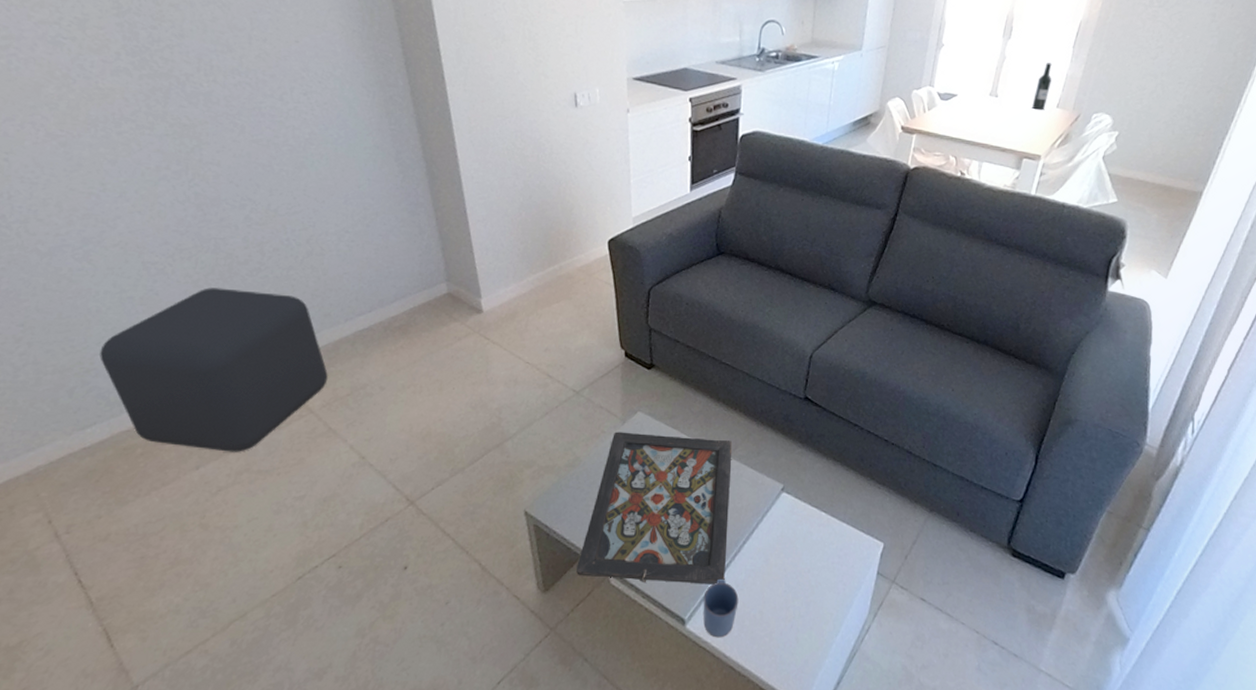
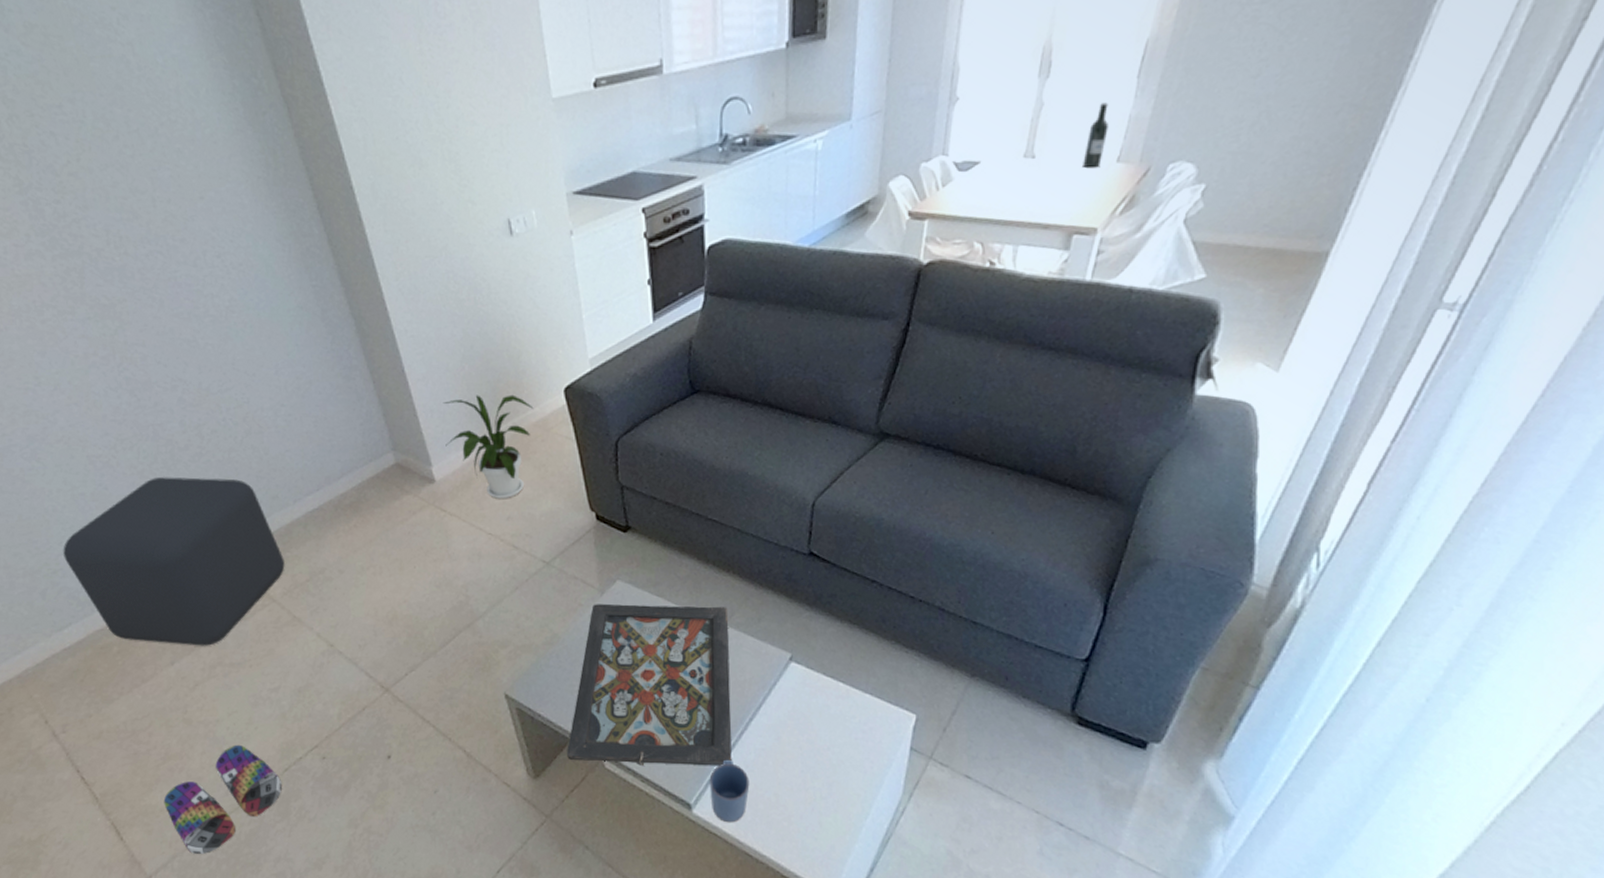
slippers: none [164,551,294,664] -> present [163,744,283,855]
house plant: none [496,239,580,333] -> present [442,394,534,500]

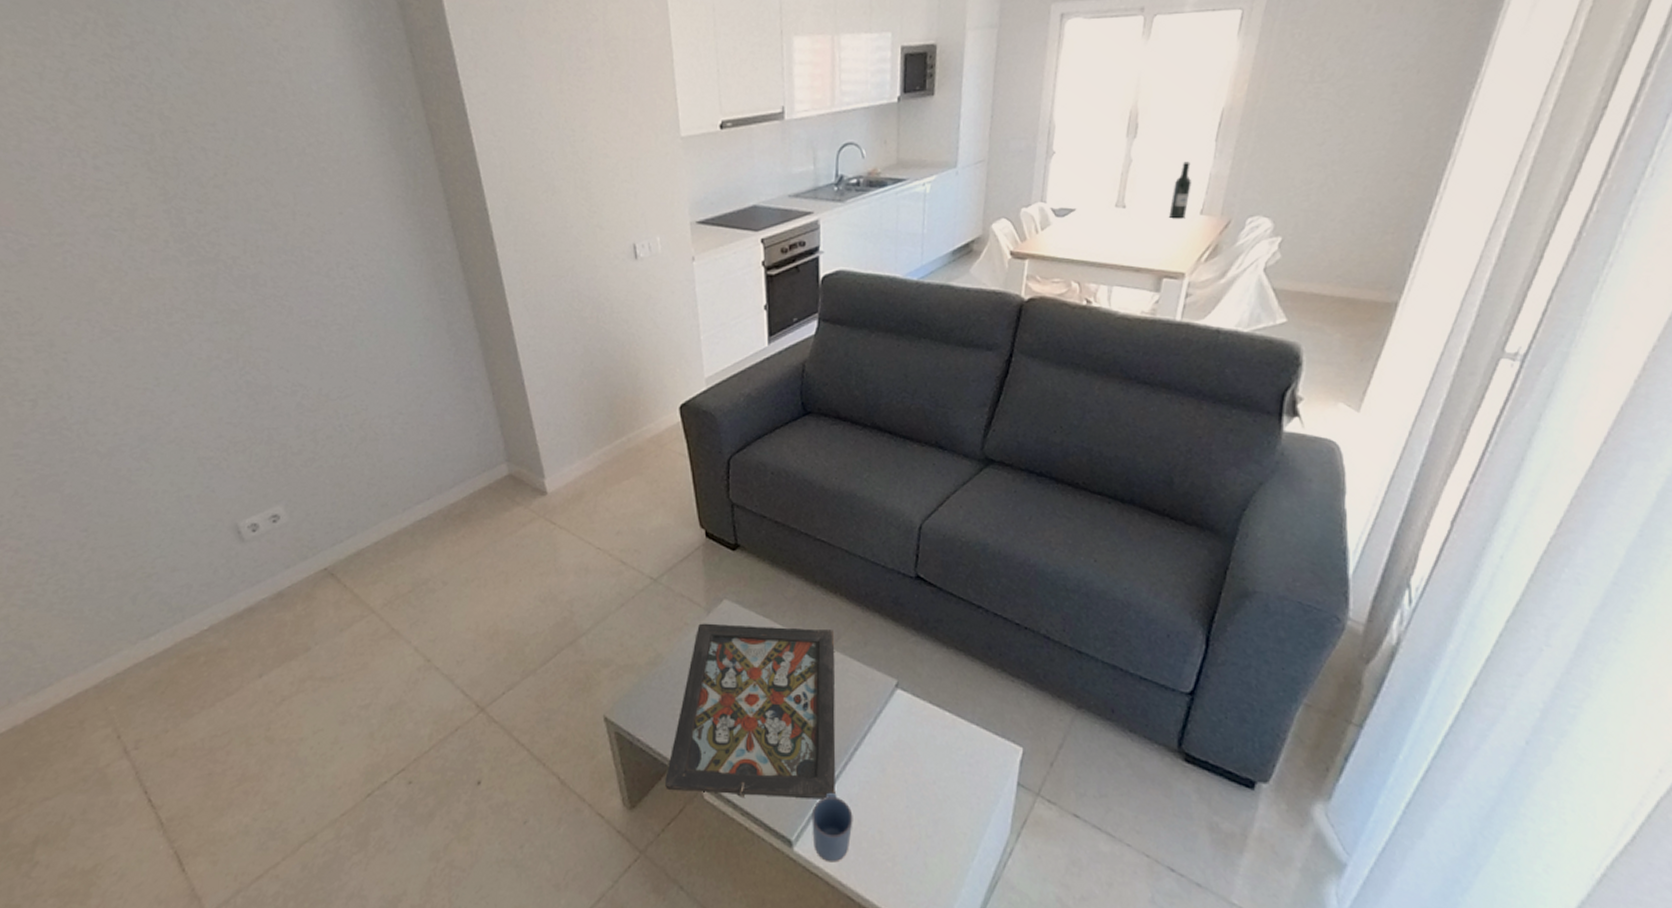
cube: present [63,477,285,646] -> none [160,481,388,658]
slippers: present [163,744,283,855] -> none [234,766,364,890]
house plant: present [442,394,534,500] -> none [559,409,649,514]

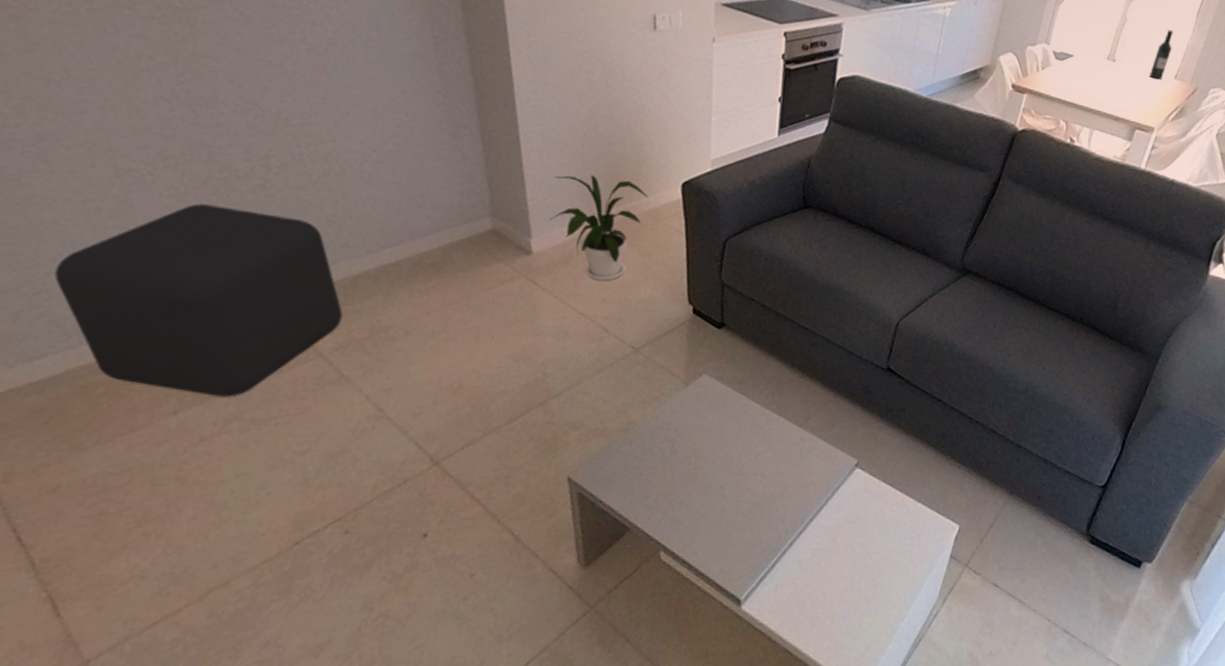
cube: none [160,481,388,658] -> present [54,203,343,397]
house plant: none [559,409,649,514] -> present [550,175,649,282]
decorative tray: present [665,623,836,799] -> none [623,395,806,564]
mug: present [811,792,853,863] -> none [761,557,801,620]

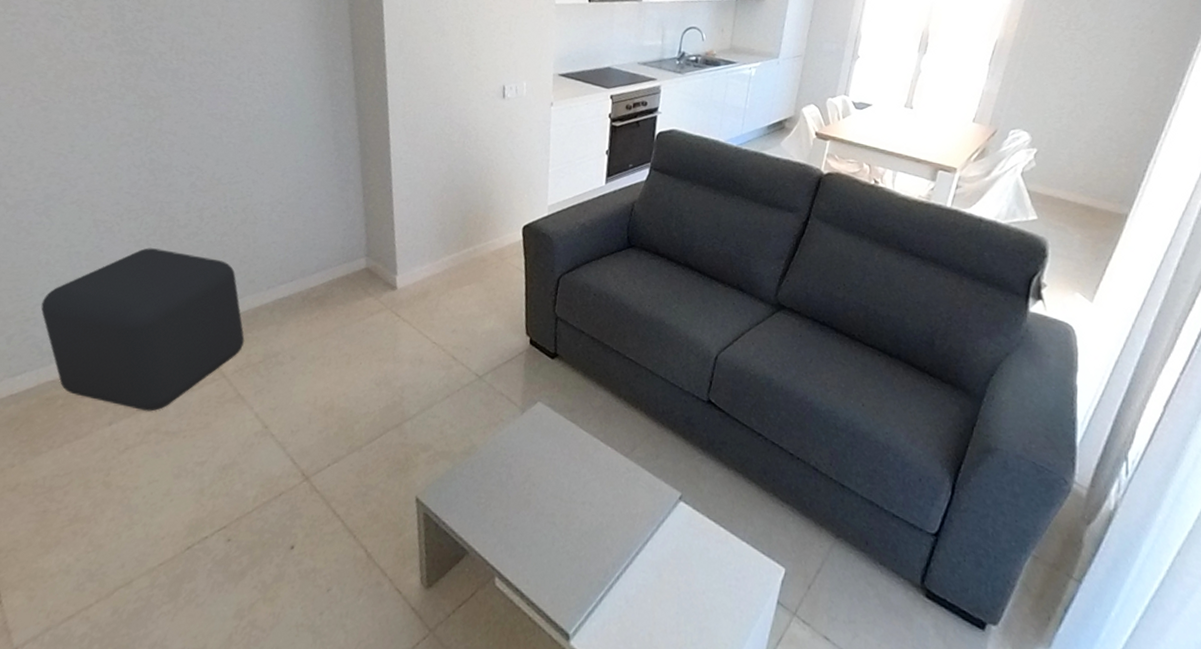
house plant: present [550,175,649,282] -> none [412,220,495,314]
wine bottle: present [1149,30,1174,80] -> none [948,78,968,124]

